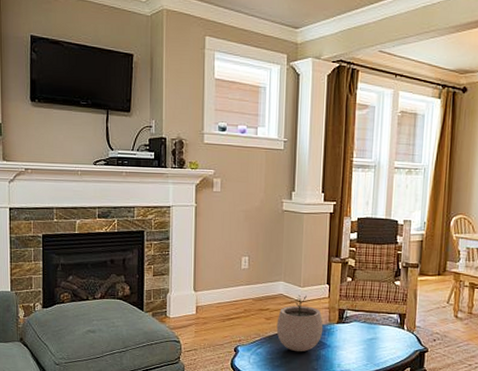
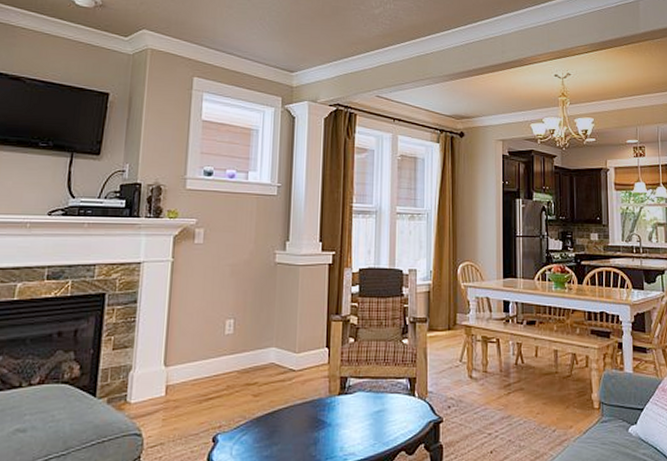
plant pot: present [276,295,324,352] -> none [266,362,323,436]

